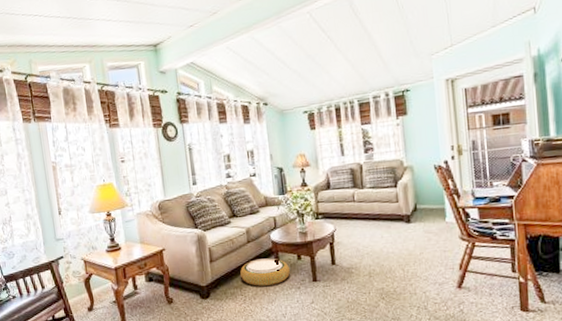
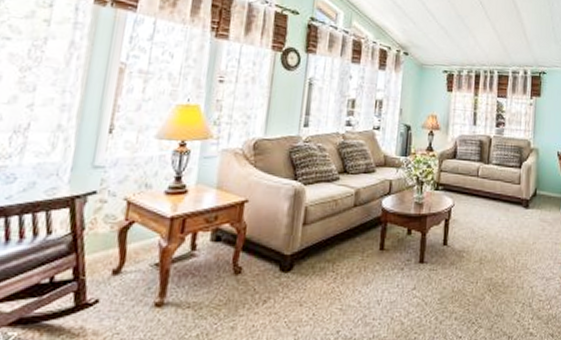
woven basket: present [240,258,290,286] -> none [337,228,396,262]

